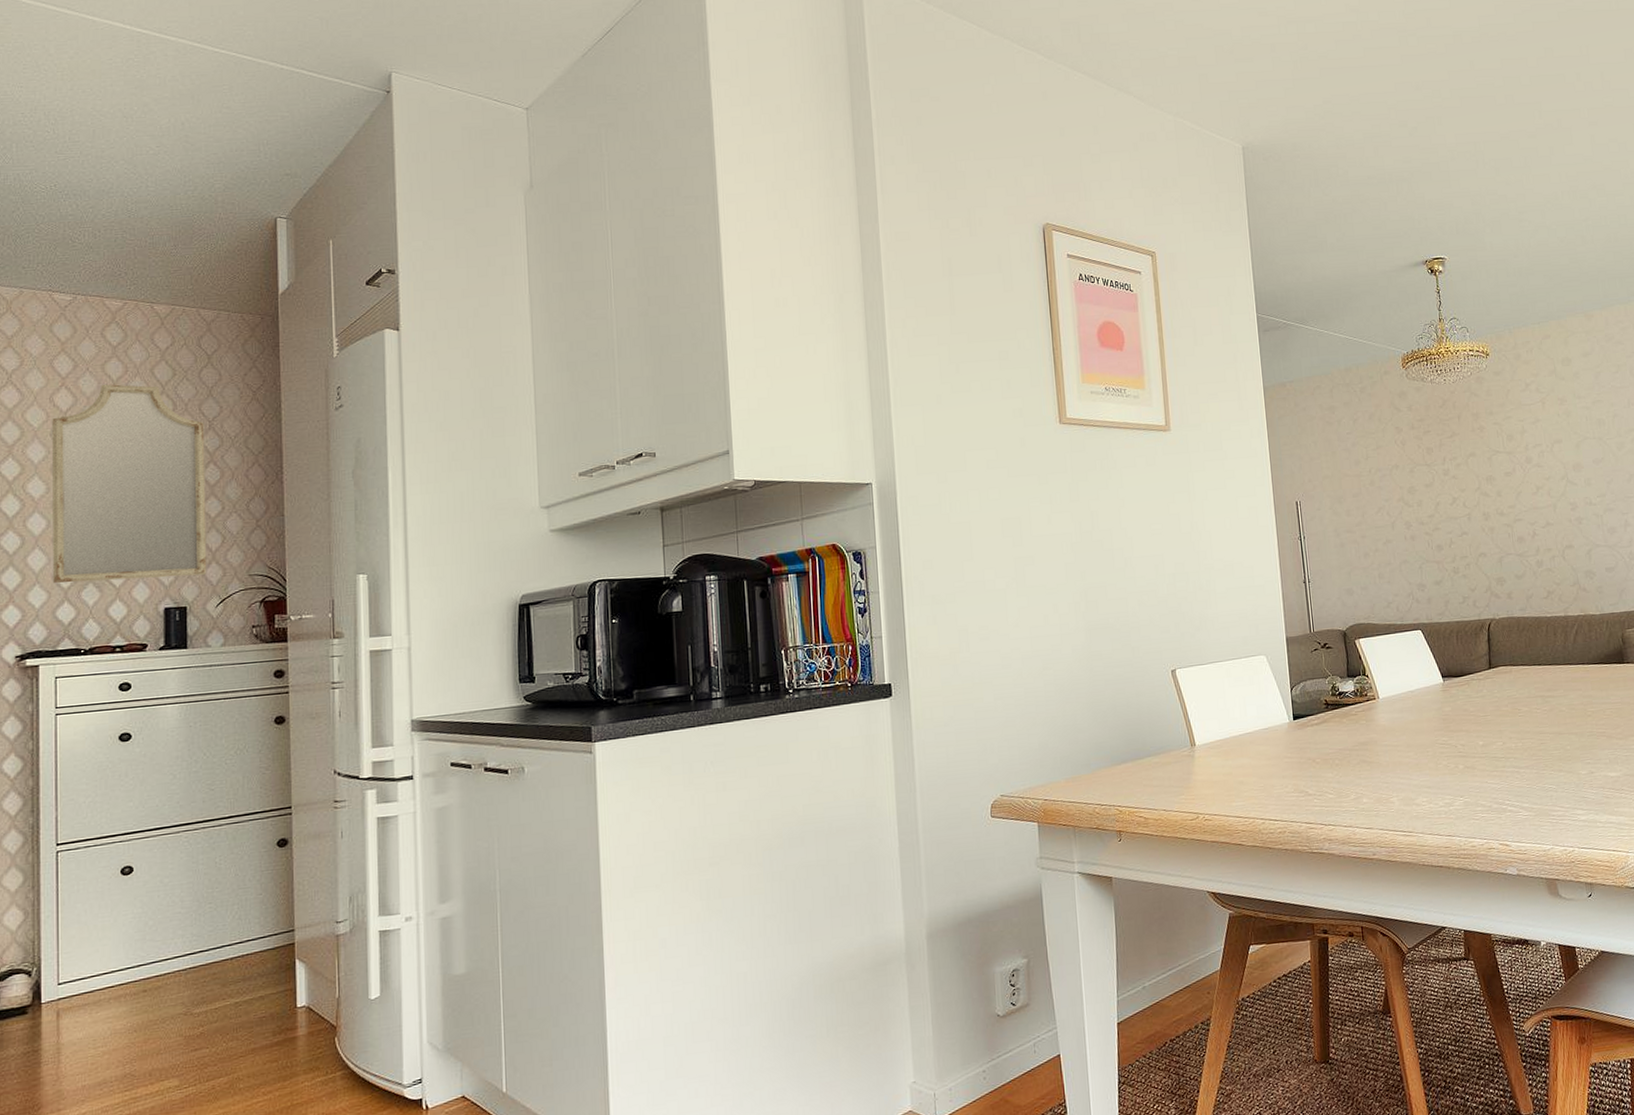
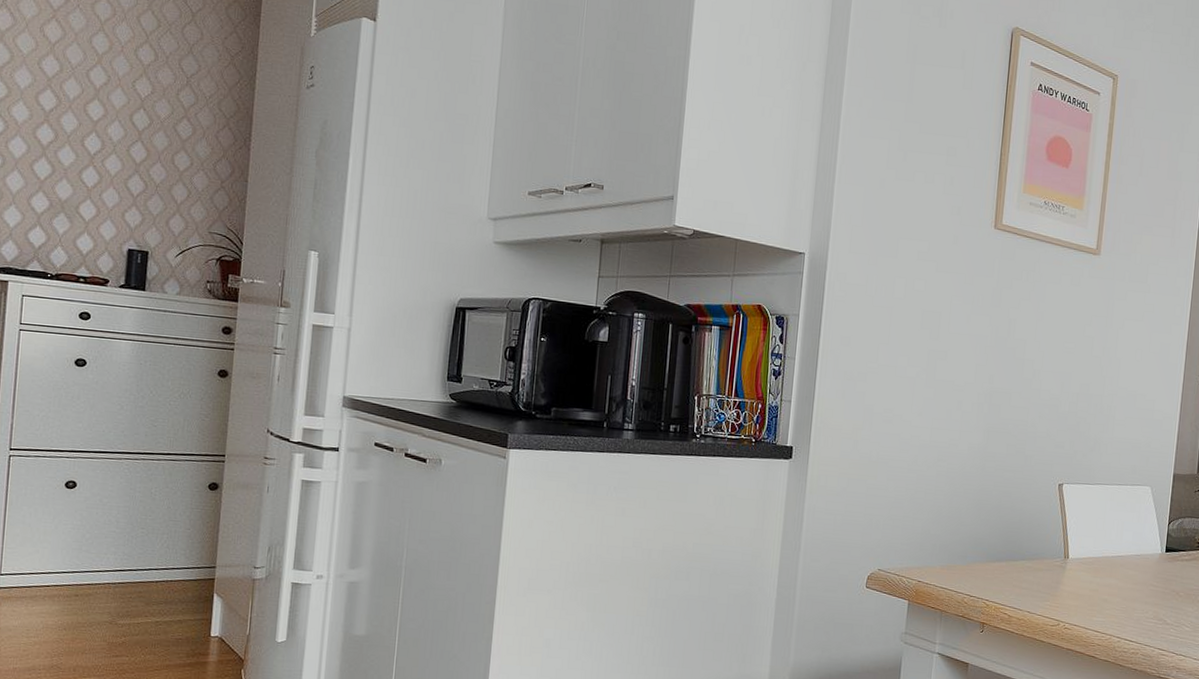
home mirror: present [52,383,207,584] -> none [28,23,183,225]

